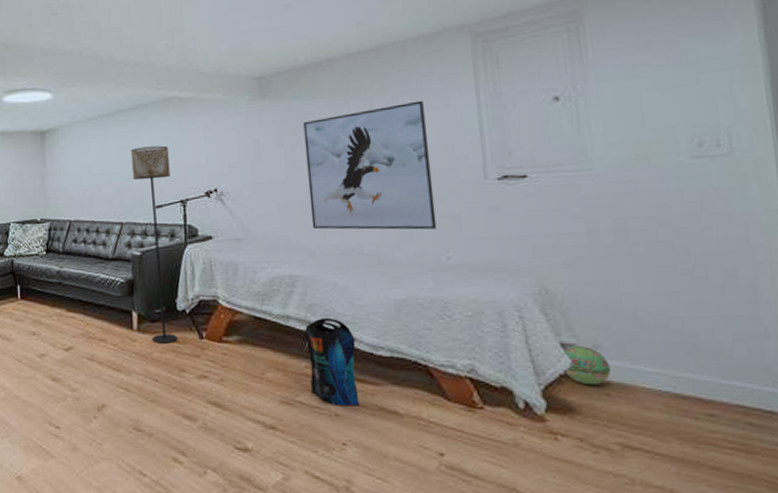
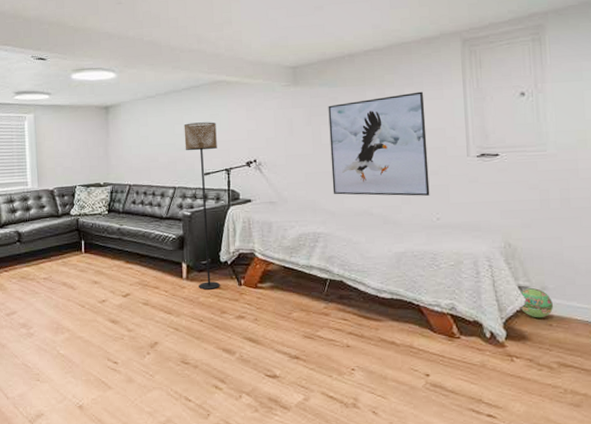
pouch: present [305,317,360,407] -> none [325,267,366,339]

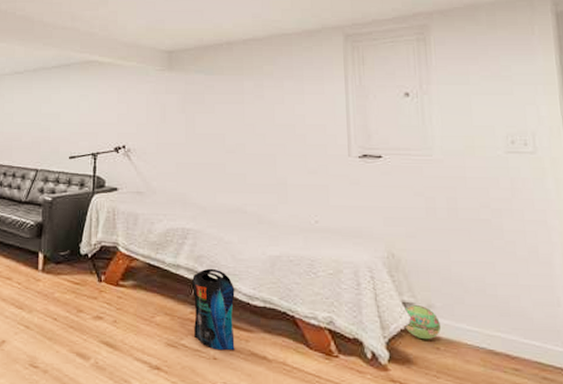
floor lamp: present [184,122,220,290] -> none [50,102,85,285]
pouch: none [325,267,366,339] -> present [192,268,235,351]
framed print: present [328,91,430,196] -> none [203,85,308,196]

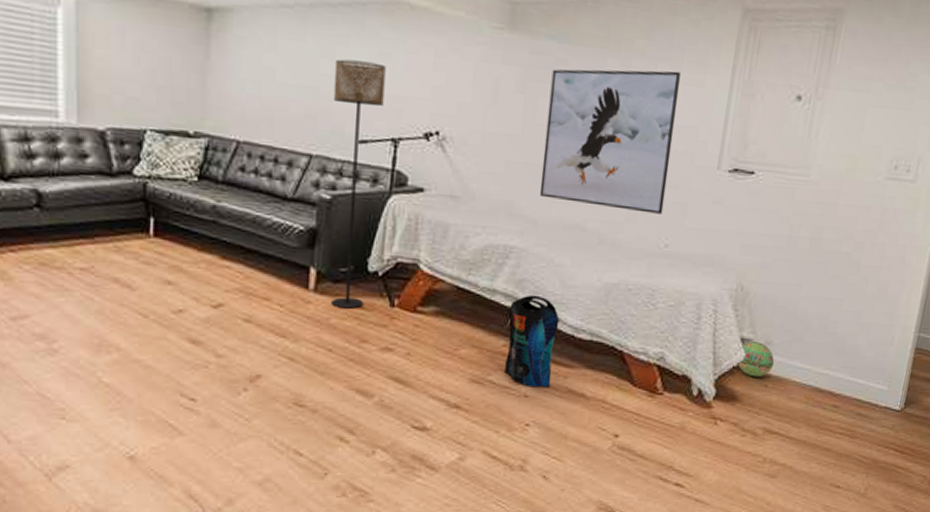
floor lamp: none [50,102,85,285] -> present [331,59,386,309]
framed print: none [203,85,308,196] -> present [539,69,681,214]

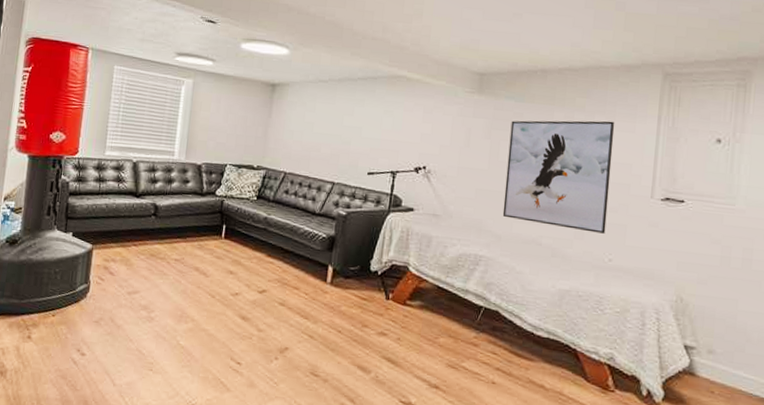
floor lamp: present [331,59,386,309] -> none [342,115,389,300]
pouch: present [505,294,560,388] -> none [475,296,521,378]
ball: present [737,341,774,377] -> none [682,349,718,384]

